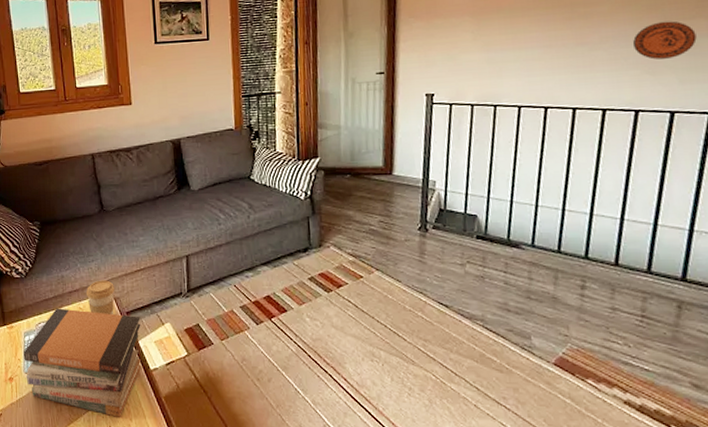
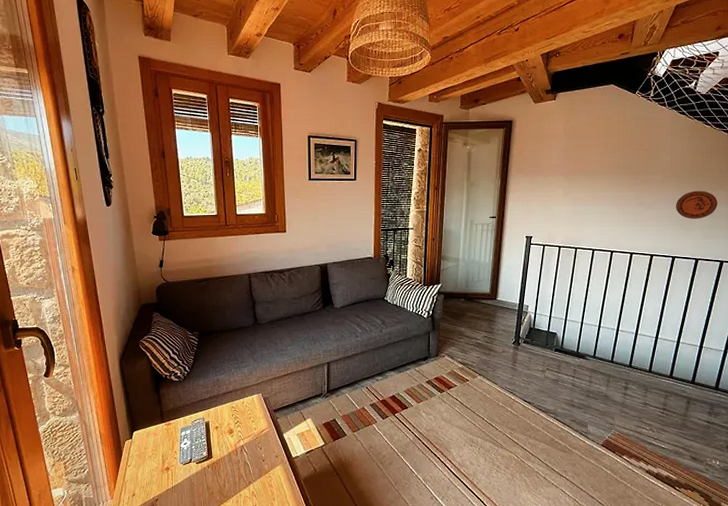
book stack: present [23,308,142,417] -> none [180,407,286,498]
coffee cup: present [85,280,115,316] -> none [238,383,264,413]

